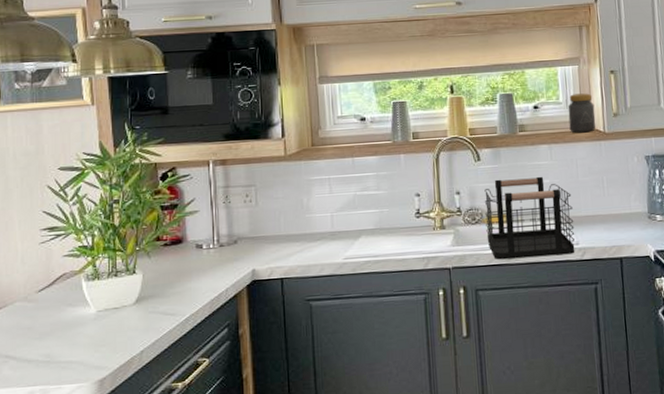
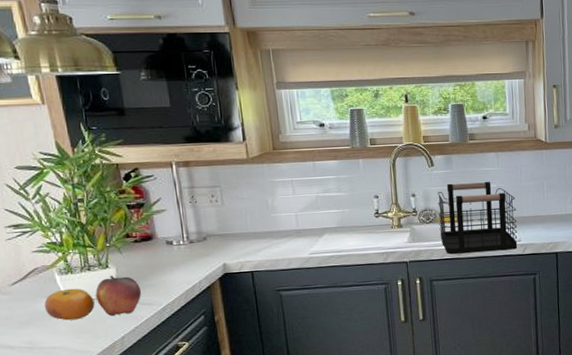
fruit: none [68,295,117,332] -> present [44,288,95,321]
fruit: none [120,281,166,327] -> present [95,275,142,316]
jar: present [568,93,596,133] -> none [513,106,539,143]

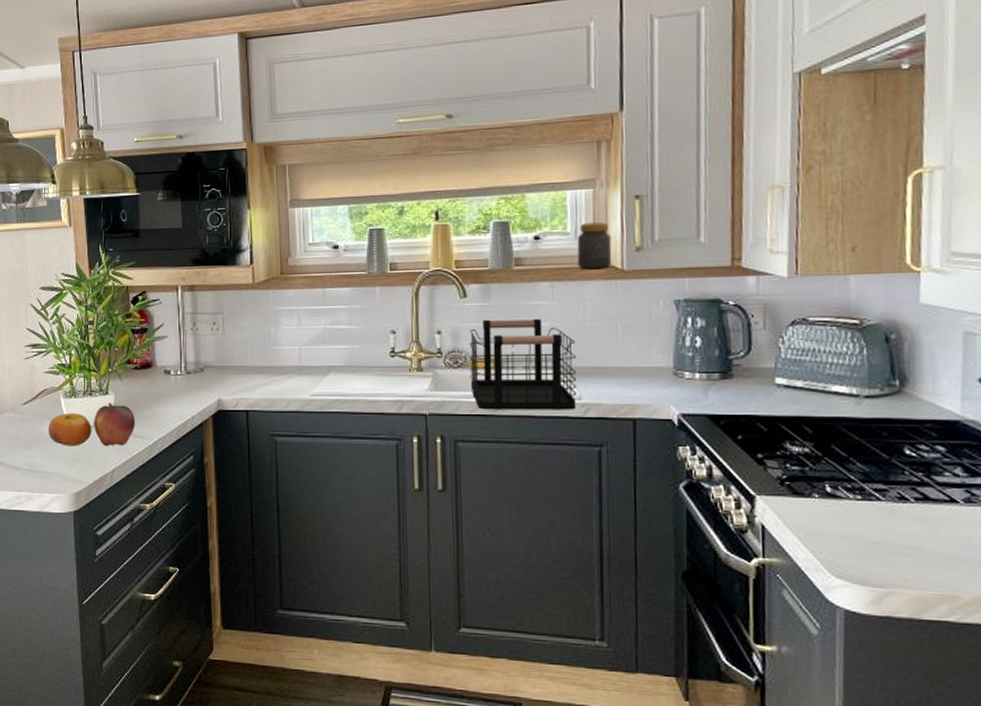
jar: none [513,106,539,143] -> present [577,222,612,270]

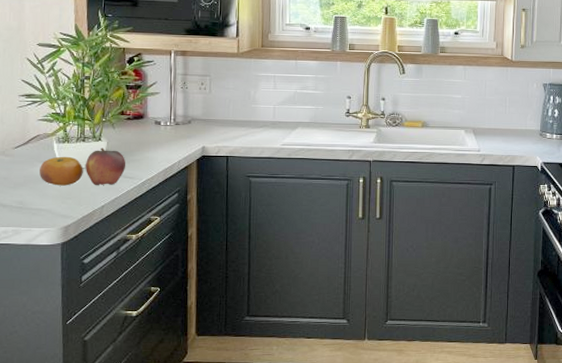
dish rack: present [469,318,577,410] -> none [404,91,479,159]
jar: present [577,222,612,270] -> none [483,25,506,59]

